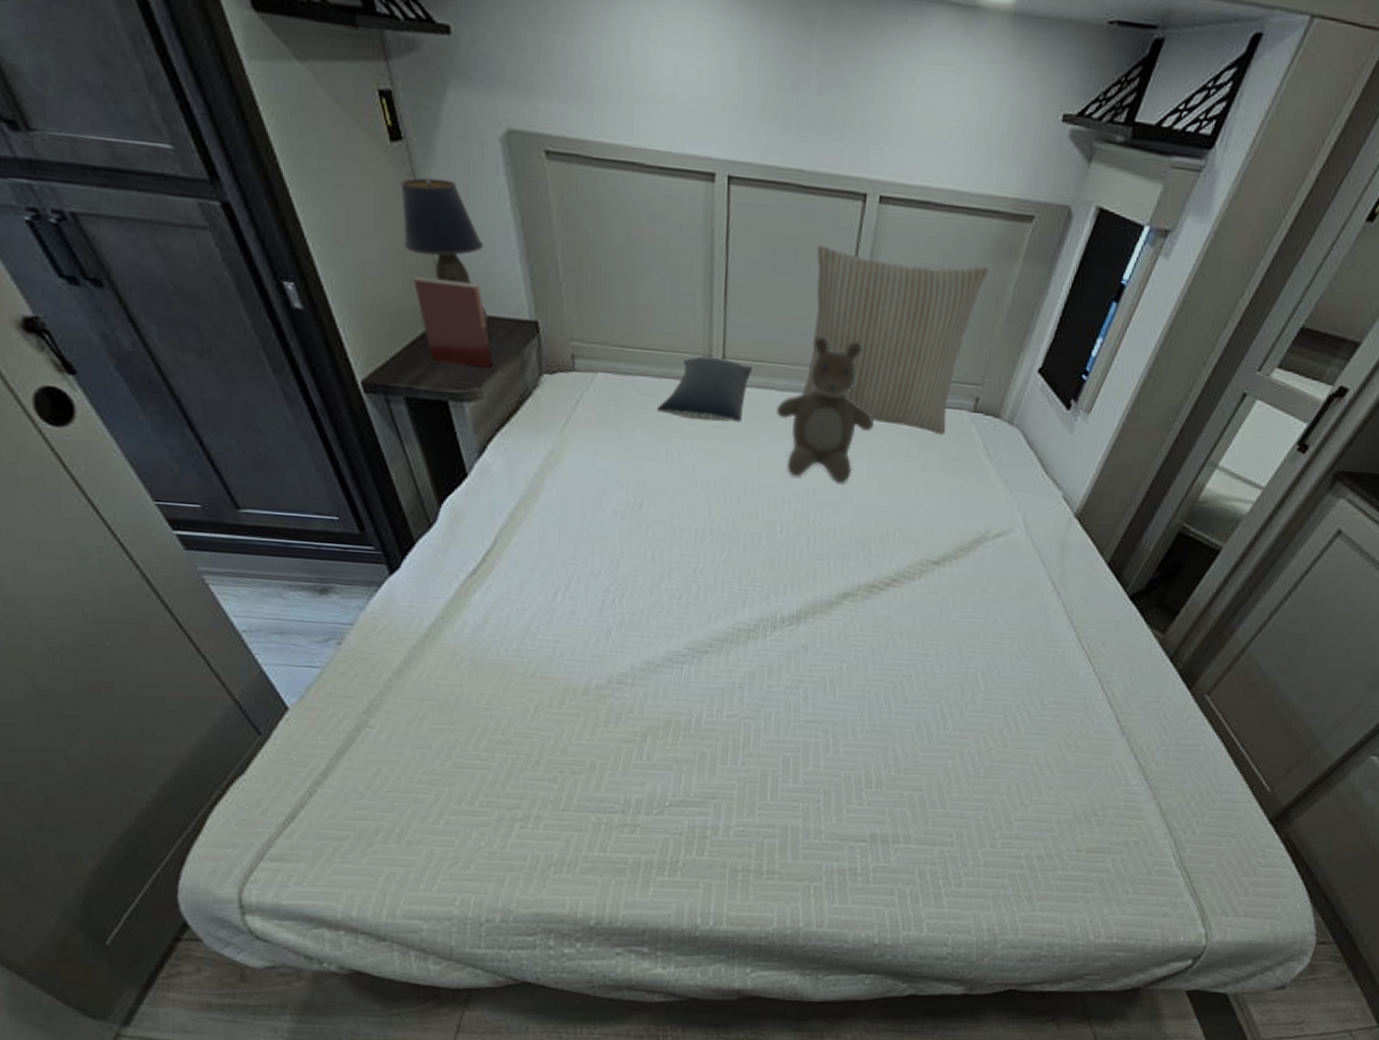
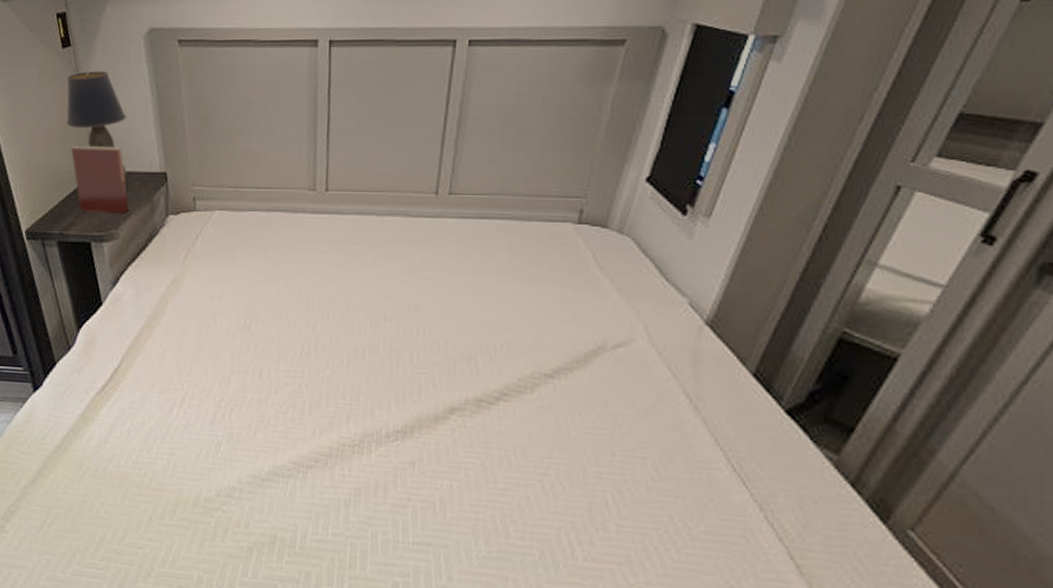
pillow: present [656,356,753,423] -> none [265,191,354,247]
teddy bear: present [776,336,874,484] -> none [376,165,474,299]
pillow: present [803,245,990,436] -> none [402,87,584,248]

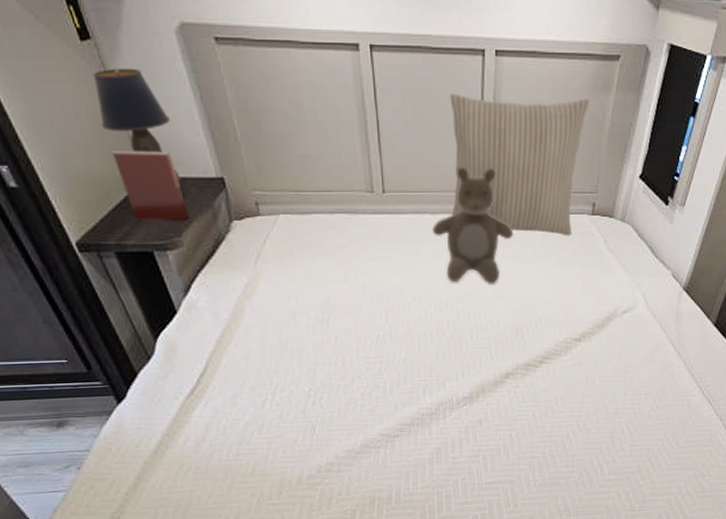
teddy bear: none [376,165,474,299] -> present [431,167,513,284]
pillow: none [402,87,584,248] -> present [450,94,590,237]

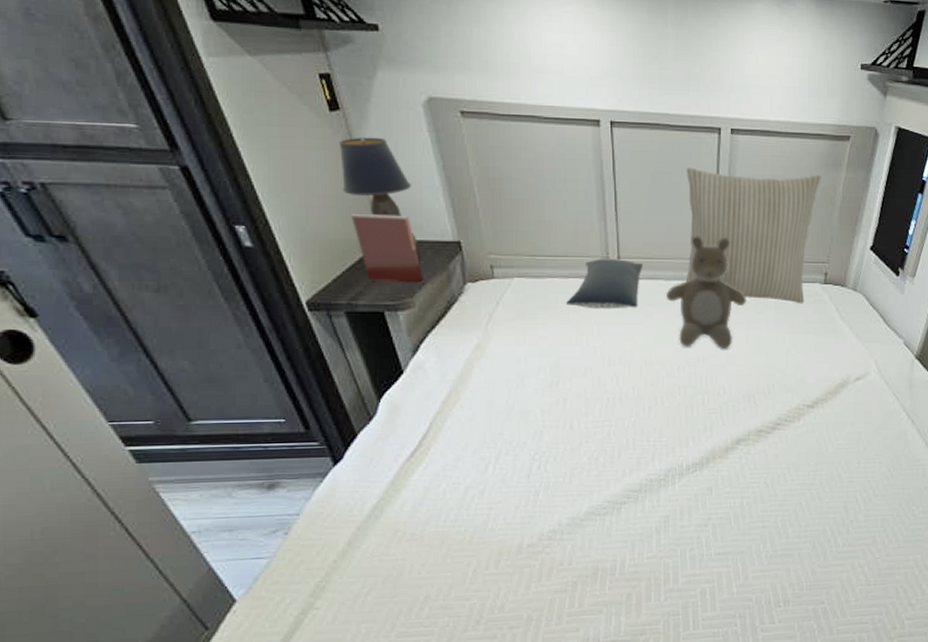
pillow: none [332,193,409,246] -> present [565,259,644,309]

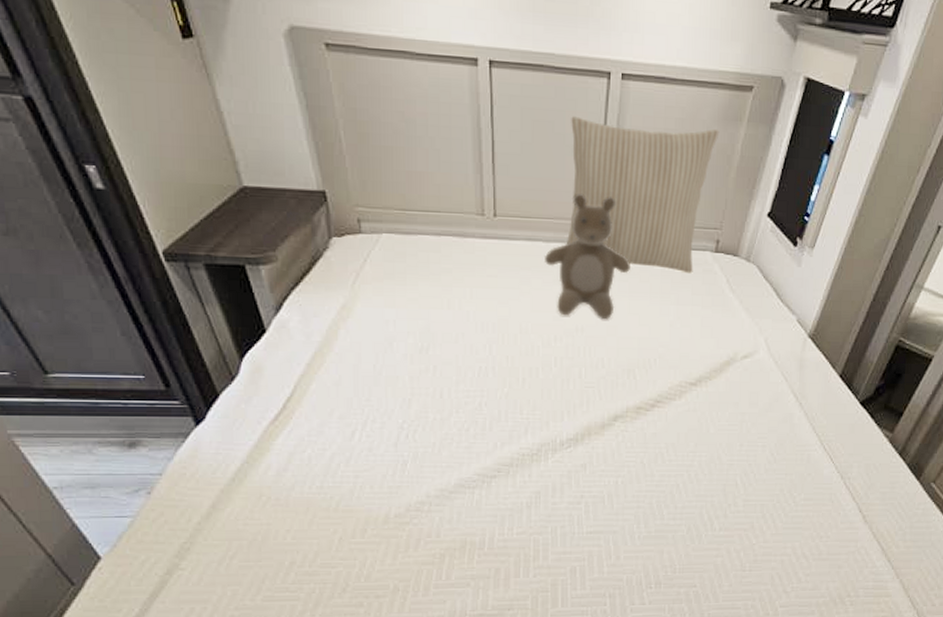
table lamp: present [338,137,420,257] -> none [193,69,282,207]
book: present [352,213,423,283] -> none [209,156,286,234]
pillow: present [565,259,644,309] -> none [437,216,522,272]

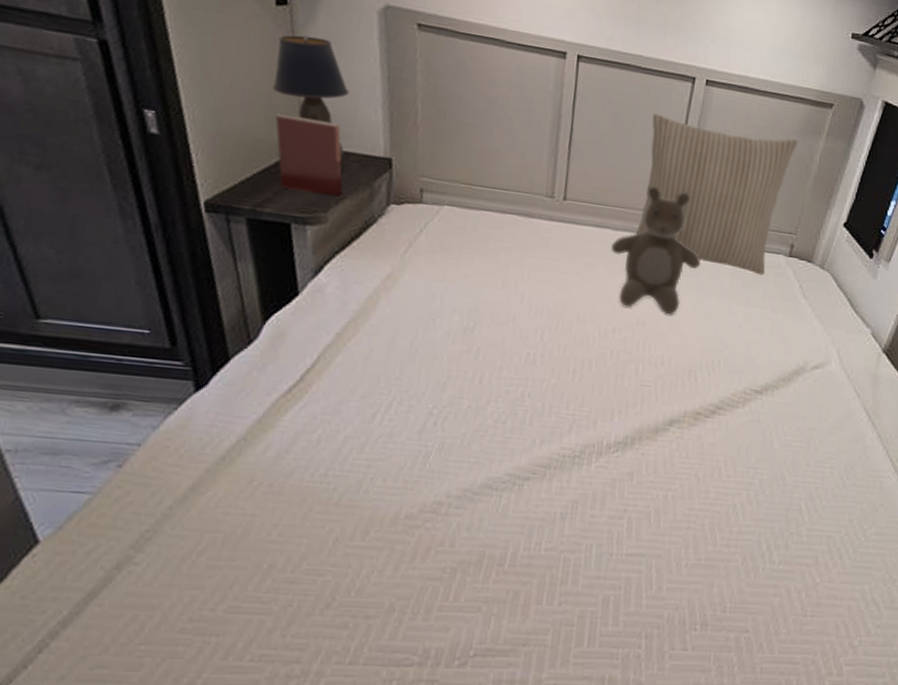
table lamp: none [193,69,282,207] -> present [272,35,350,170]
book: none [209,156,286,234] -> present [275,114,343,196]

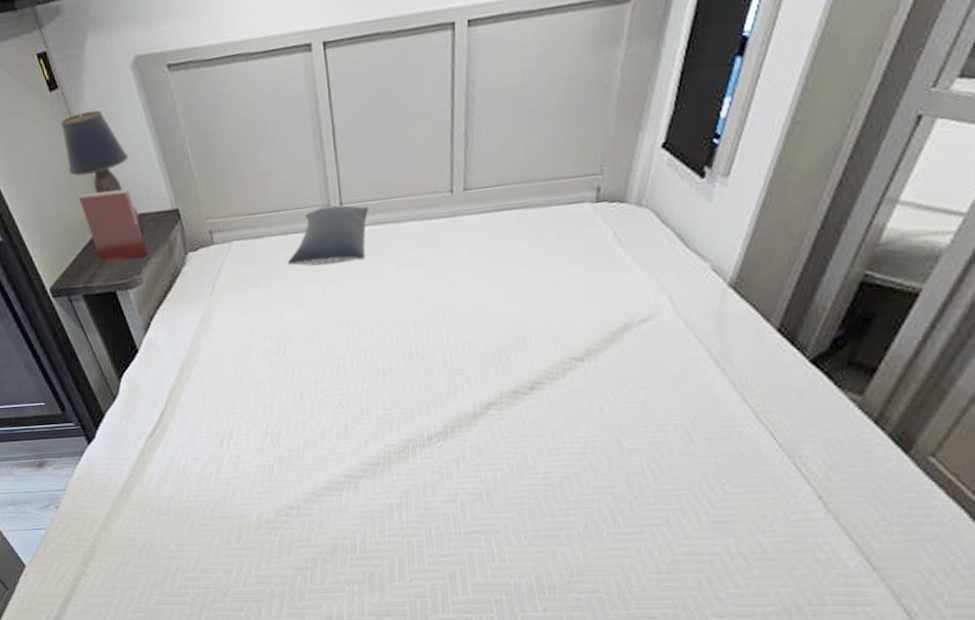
pillow: none [497,197,591,256] -> present [287,205,369,266]
teddy bear: present [610,186,701,315] -> none [395,161,493,299]
pillow: present [636,113,799,276] -> none [414,58,592,233]

